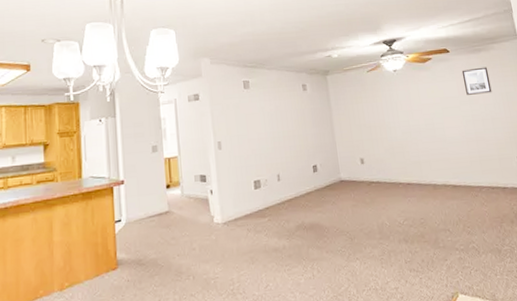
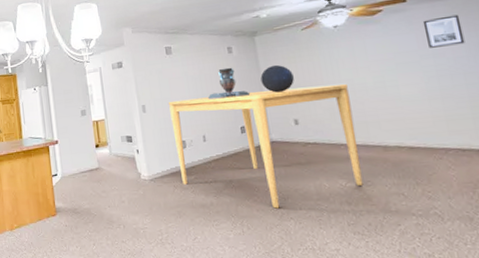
dining table: none [245,125,418,250] -> present [169,84,363,209]
decorative urn: none [283,105,323,137] -> present [207,67,251,100]
decorative globe: none [331,104,361,132] -> present [260,64,294,93]

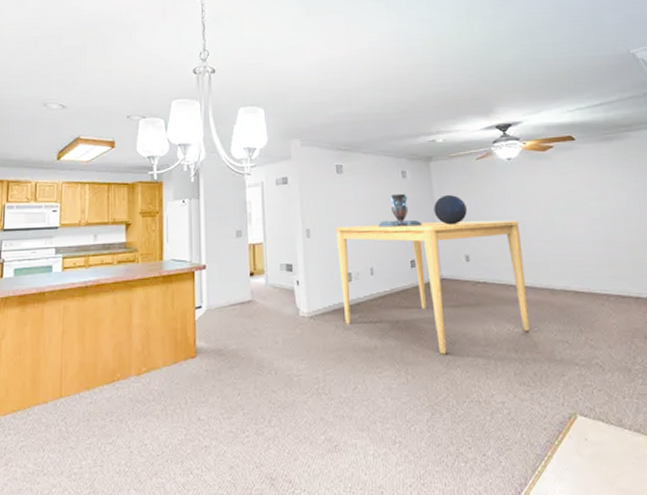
wall art: present [422,14,465,48] -> none [589,158,626,189]

